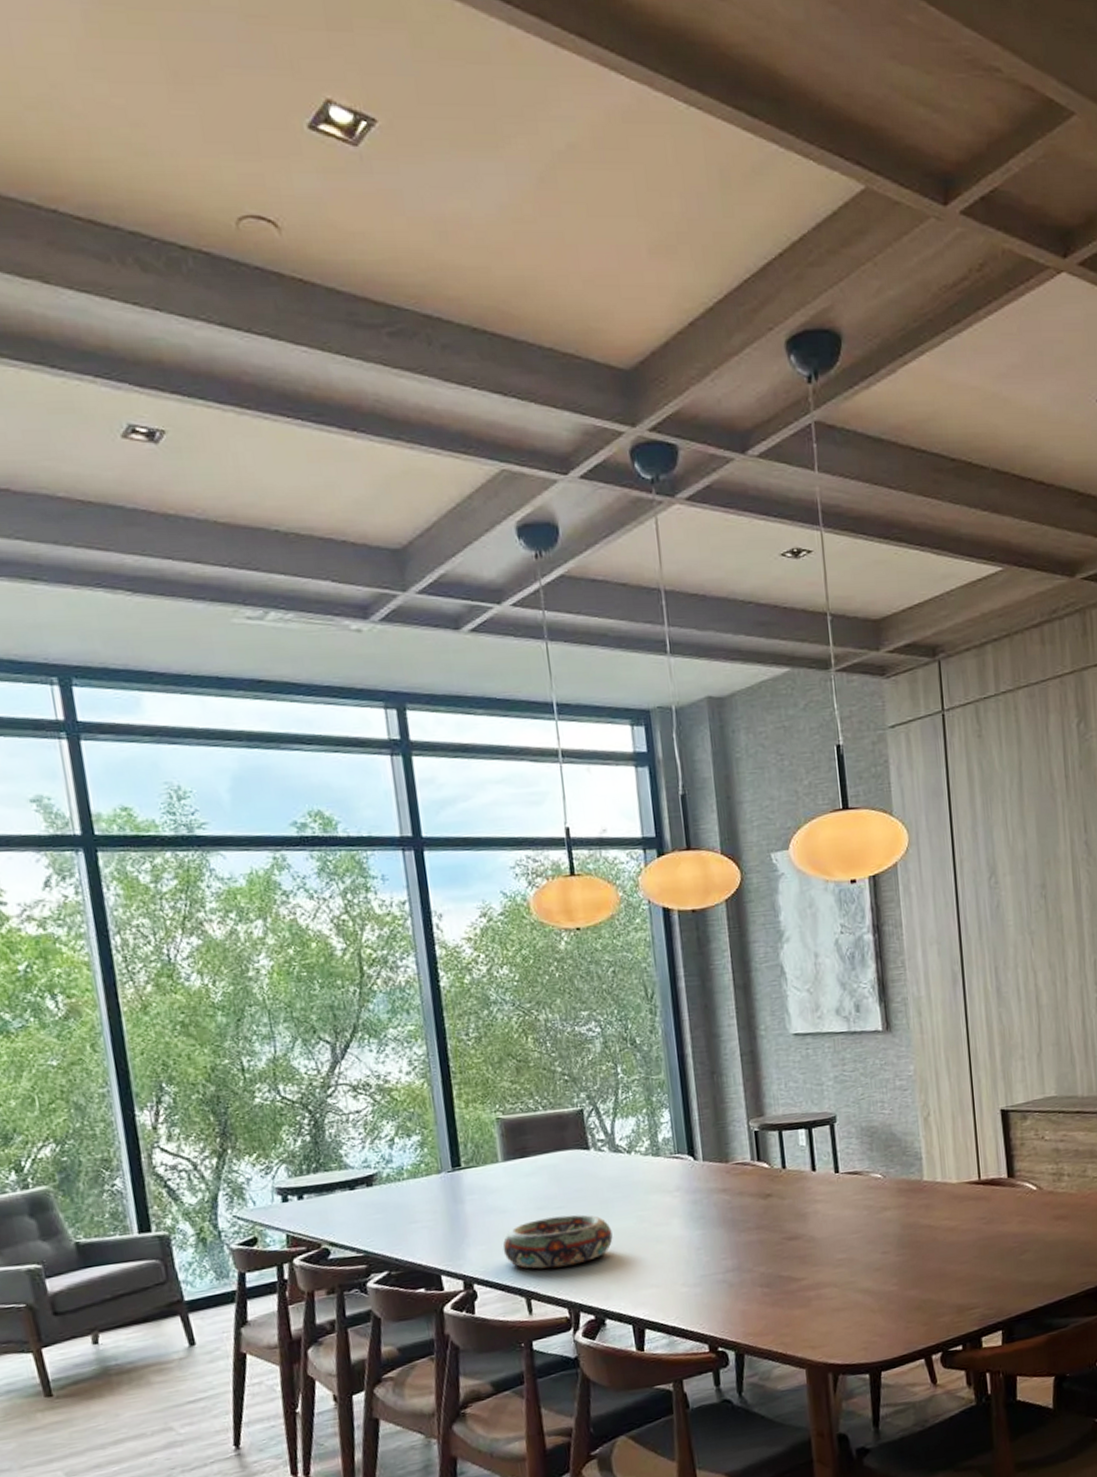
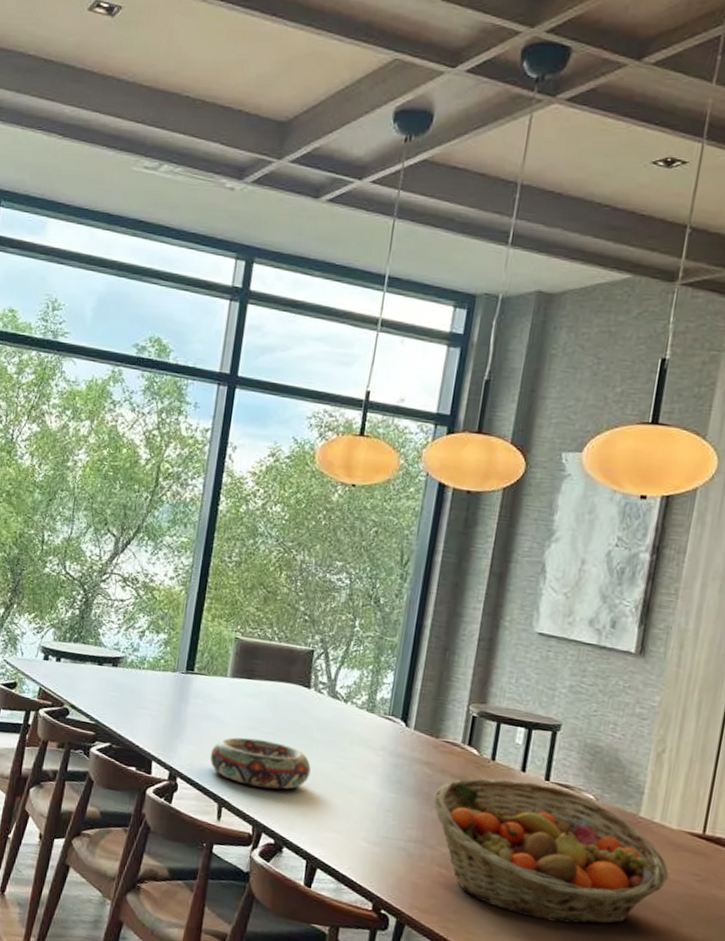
fruit basket: none [737,1176,961,1308] -> present [433,778,669,925]

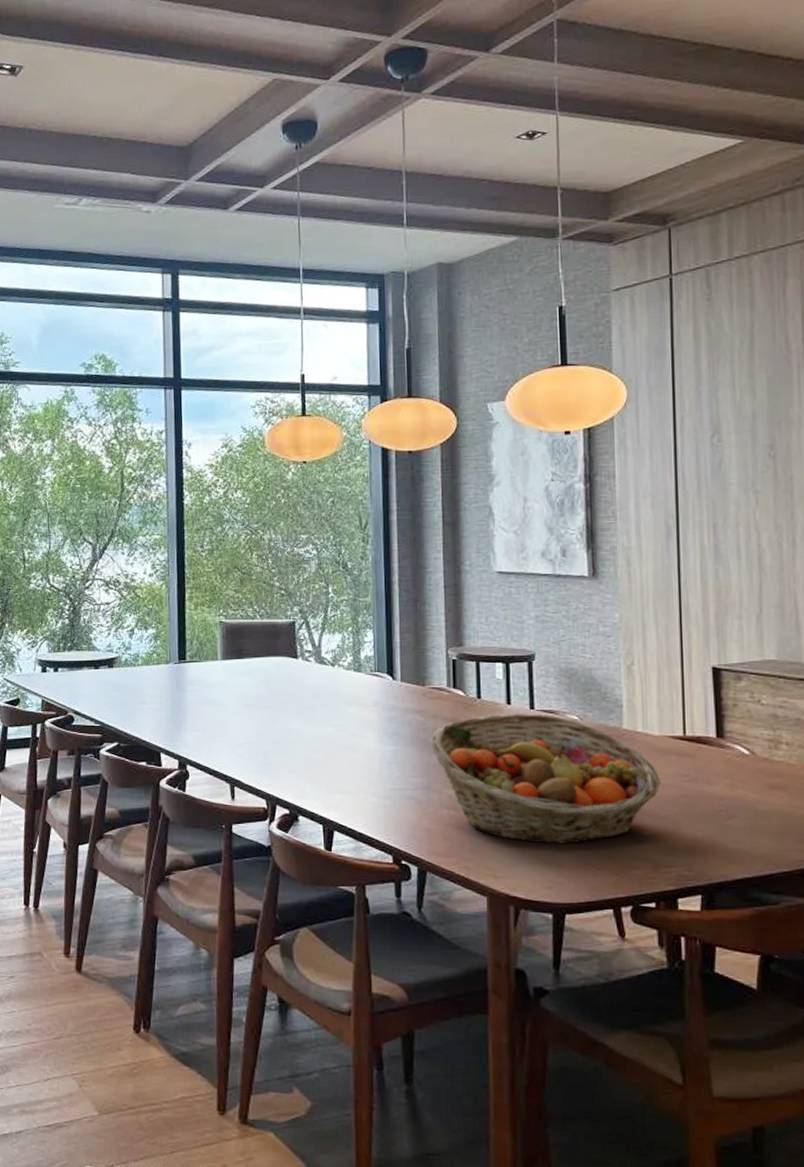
decorative bowl: present [210,737,311,790] -> none [214,715,312,761]

